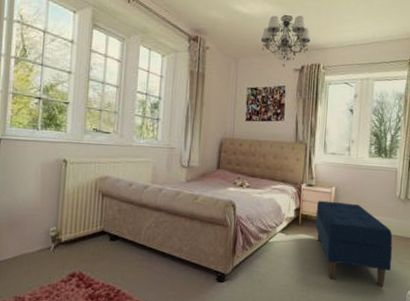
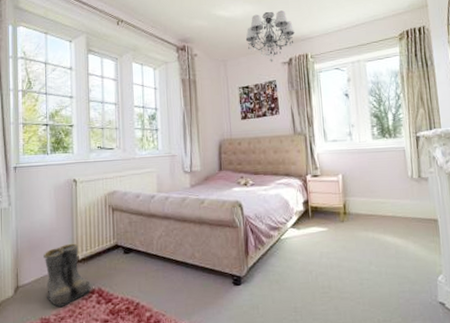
boots: none [22,224,74,288] -> present [42,243,93,308]
bench: present [315,200,393,287] -> none [325,189,415,275]

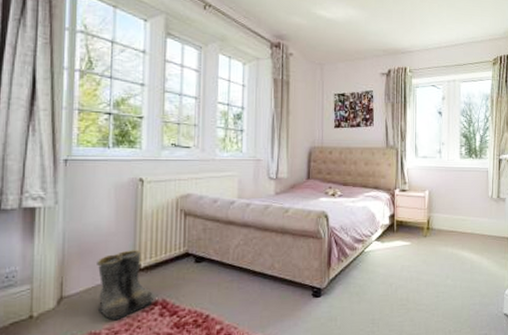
chandelier: present [245,10,295,63] -> none [345,18,396,73]

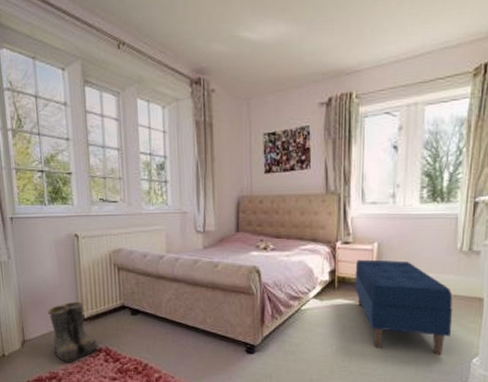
bench: none [411,205,488,289] -> present [355,259,453,355]

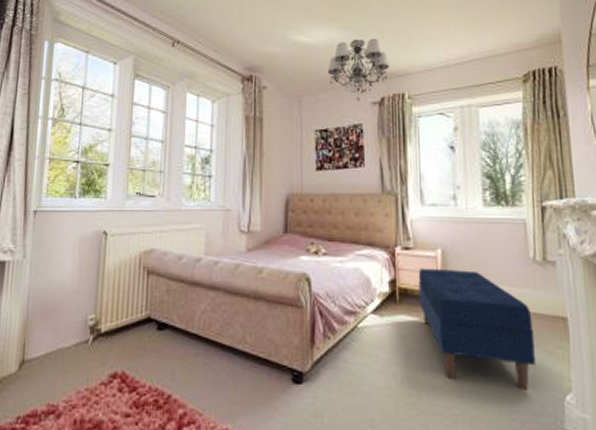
boots: present [47,301,100,363] -> none [56,311,115,393]
chandelier: none [275,32,338,103] -> present [327,38,389,102]

